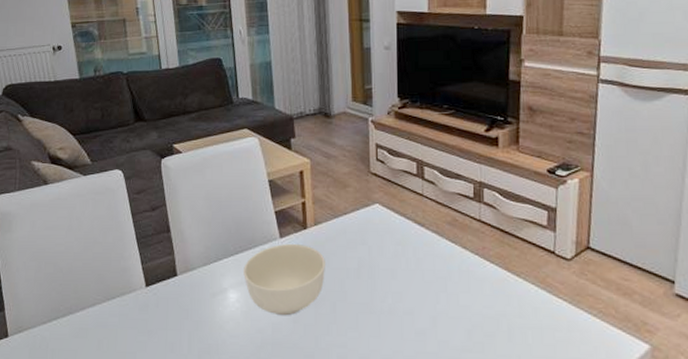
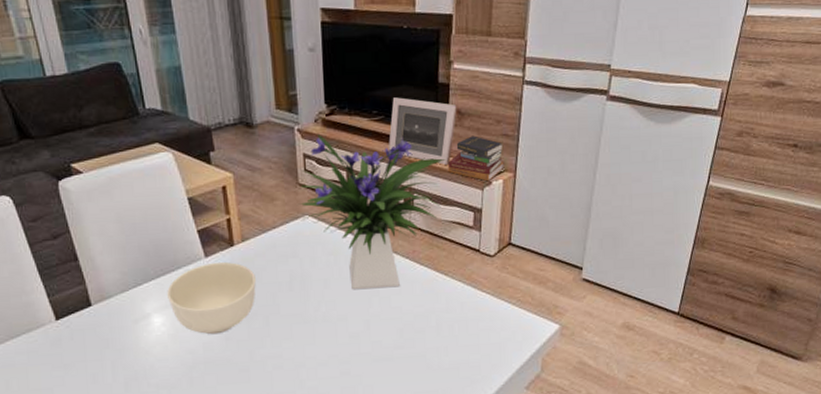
flower arrangement: none [368,126,517,285] -> present [297,135,446,290]
picture frame: none [458,93,529,161] -> present [388,97,457,165]
books: none [519,132,580,180] -> present [447,135,504,182]

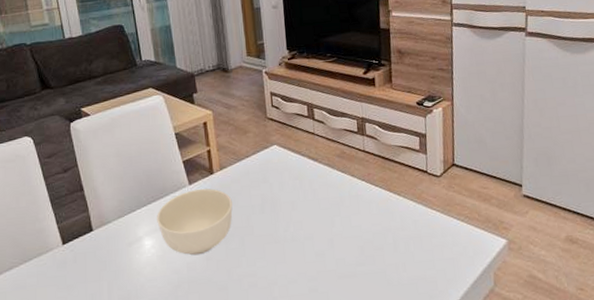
flower arrangement: present [297,135,446,290] -> none [266,74,391,211]
picture frame: present [388,97,457,165] -> none [341,41,398,97]
books: present [447,135,504,182] -> none [393,71,442,110]

